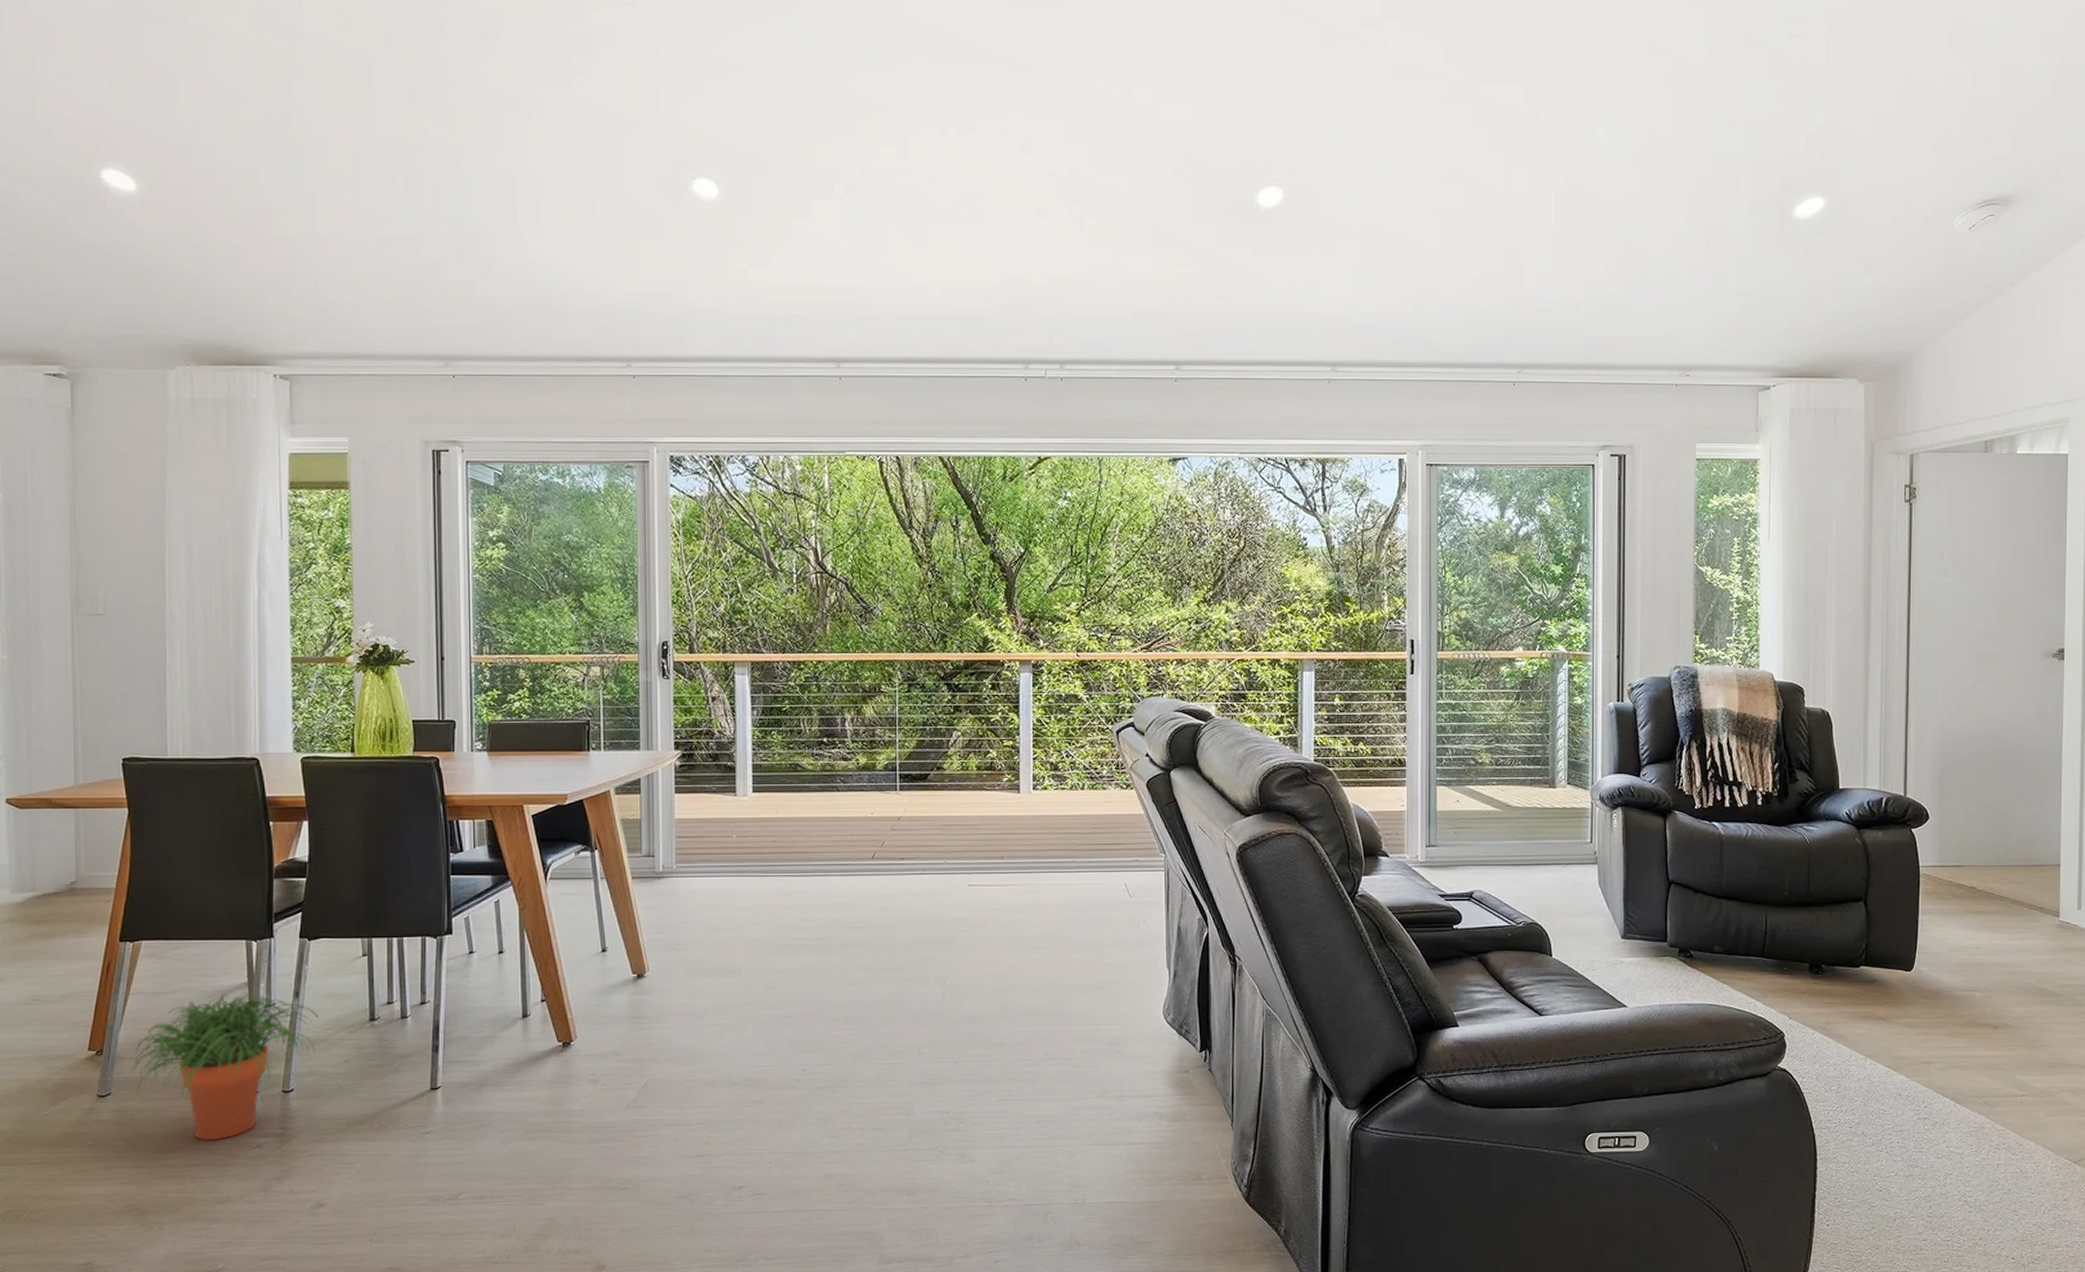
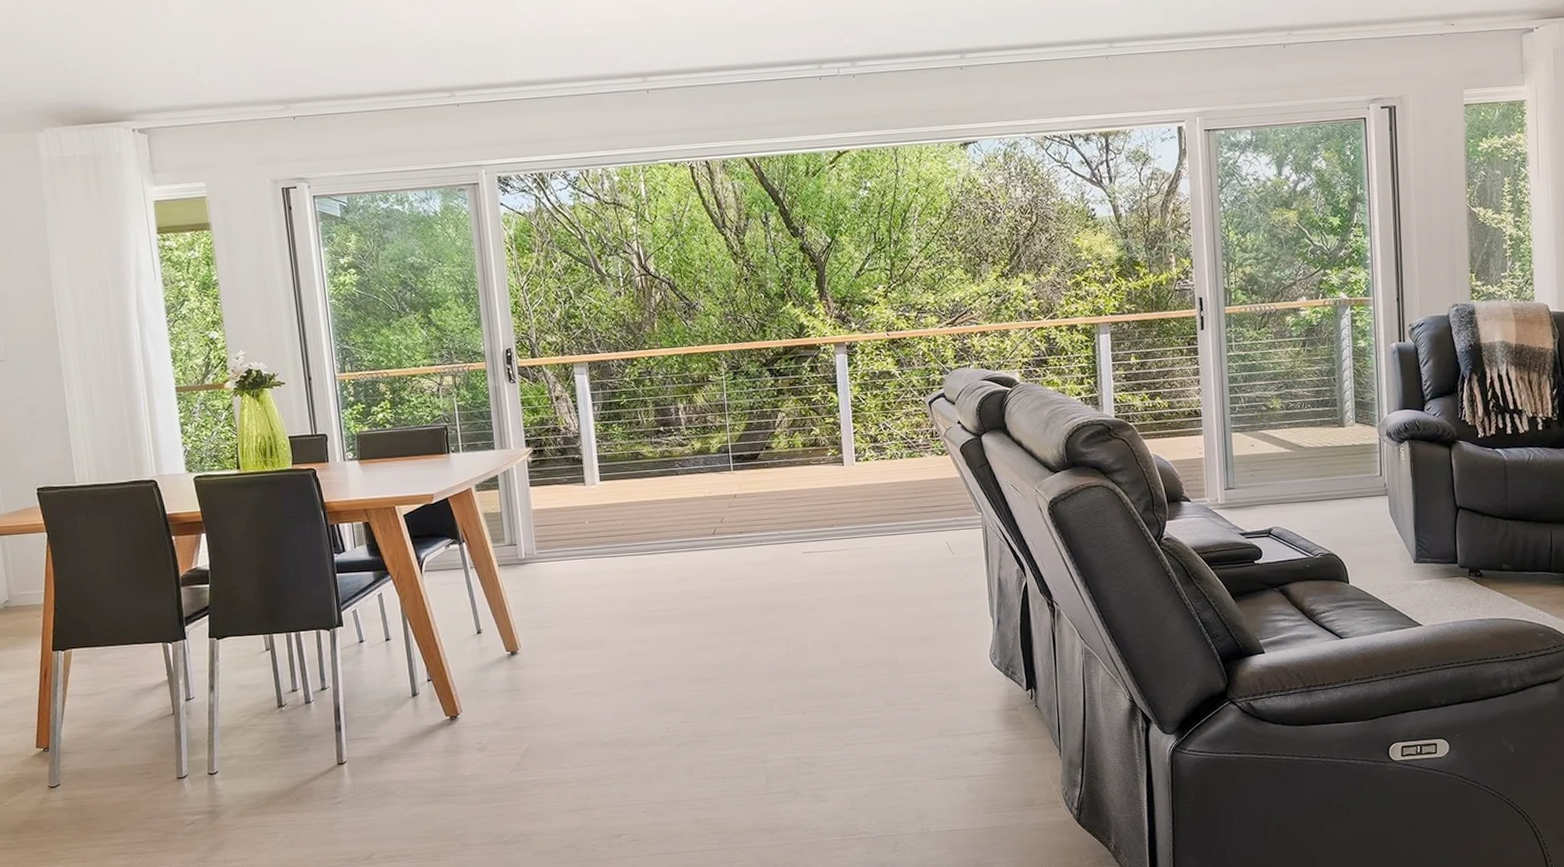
potted plant: present [128,992,319,1141] -> none [73,688,233,821]

